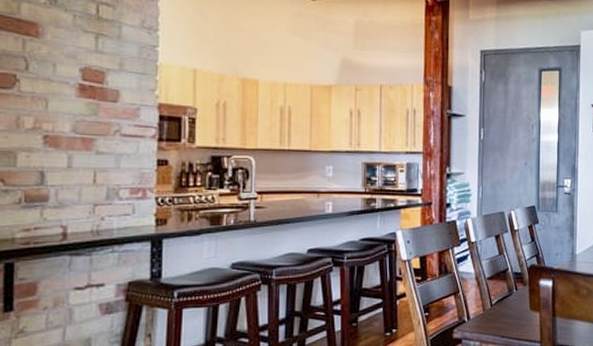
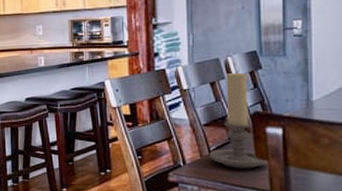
candle holder: none [491,226,541,321] -> present [209,72,270,169]

